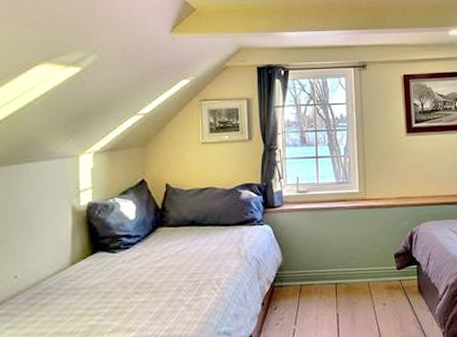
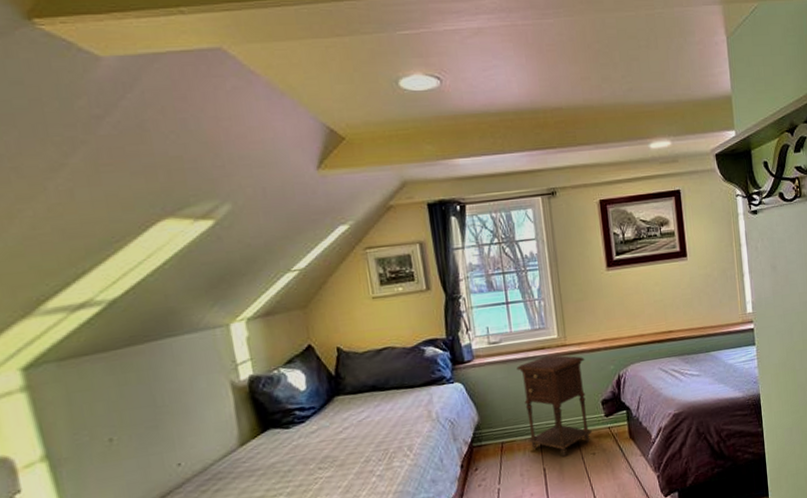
nightstand: none [320,207,385,305] -> present [516,355,593,457]

